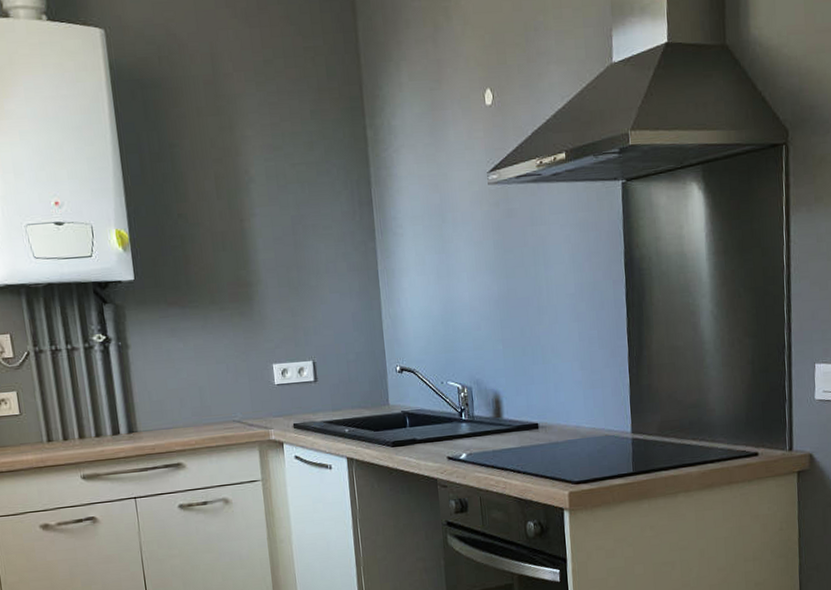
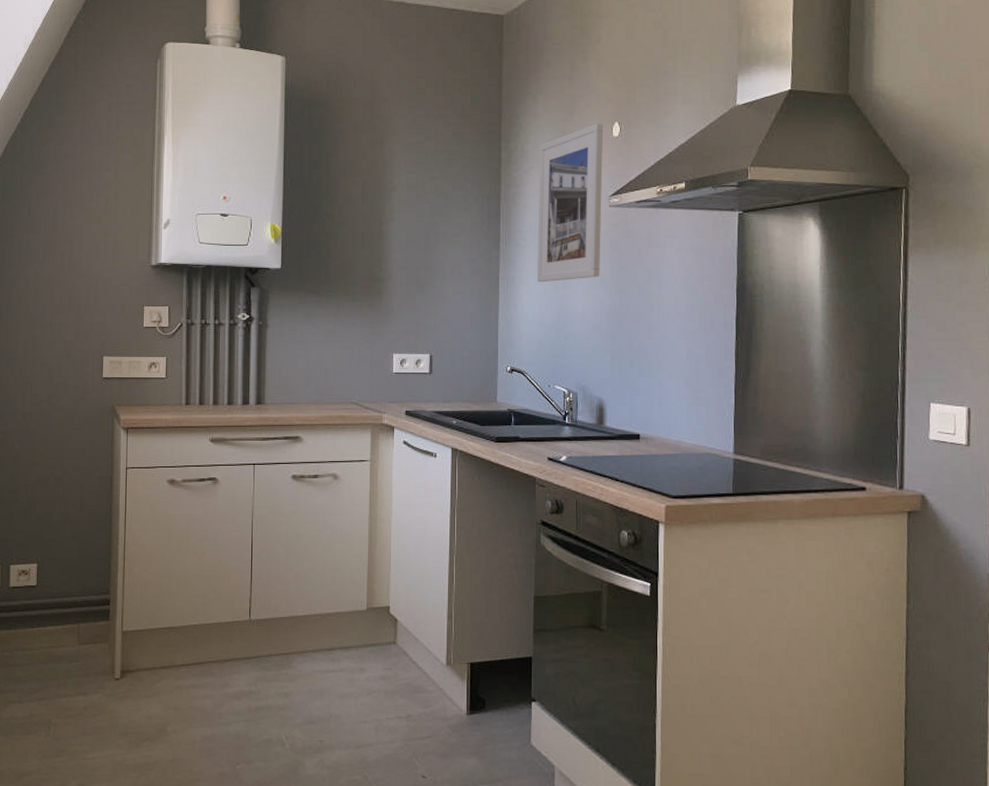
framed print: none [408,90,485,273] -> present [536,123,604,283]

